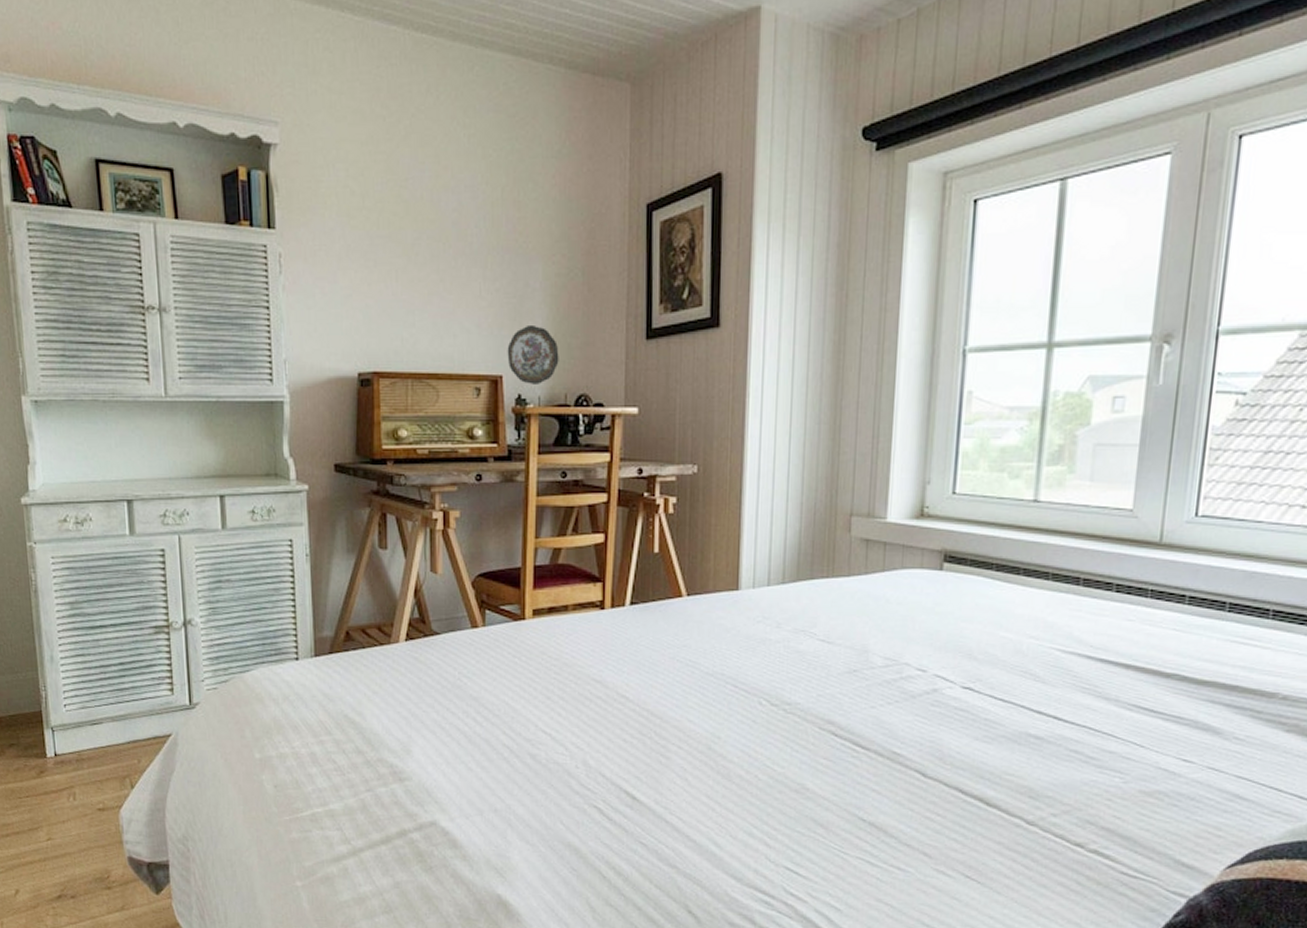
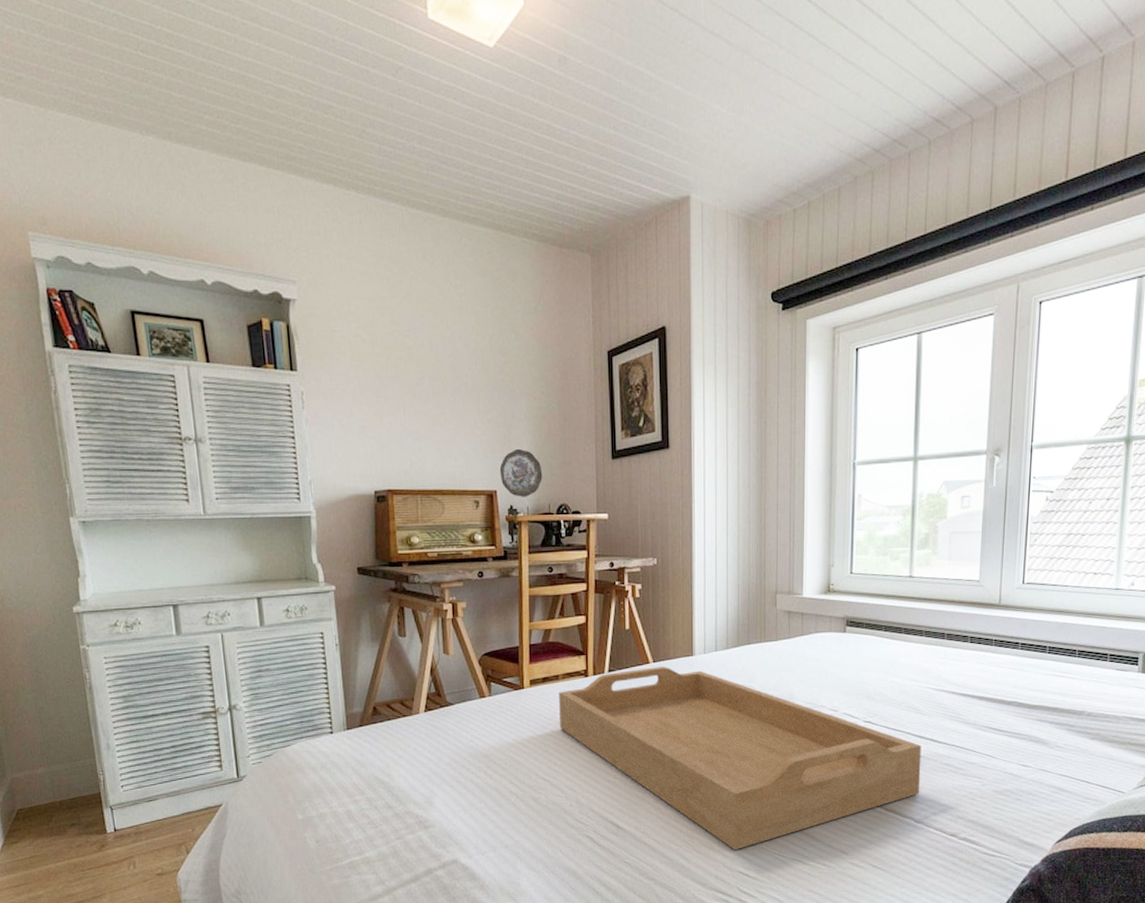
serving tray: none [567,601,1040,839] -> present [559,666,922,850]

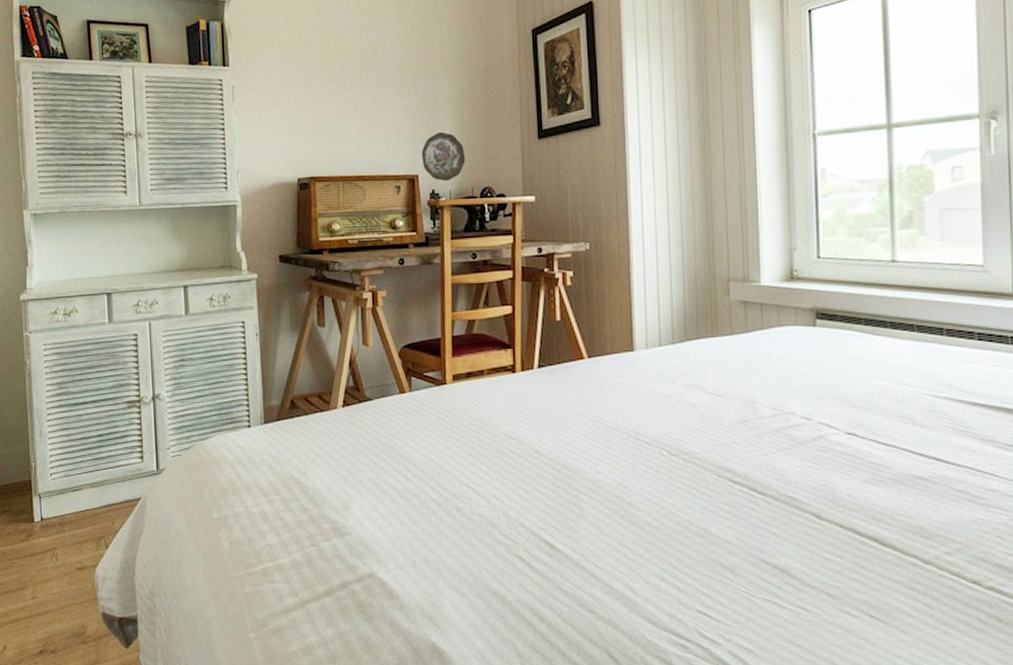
serving tray: present [559,666,922,850] -> none [484,362,926,583]

